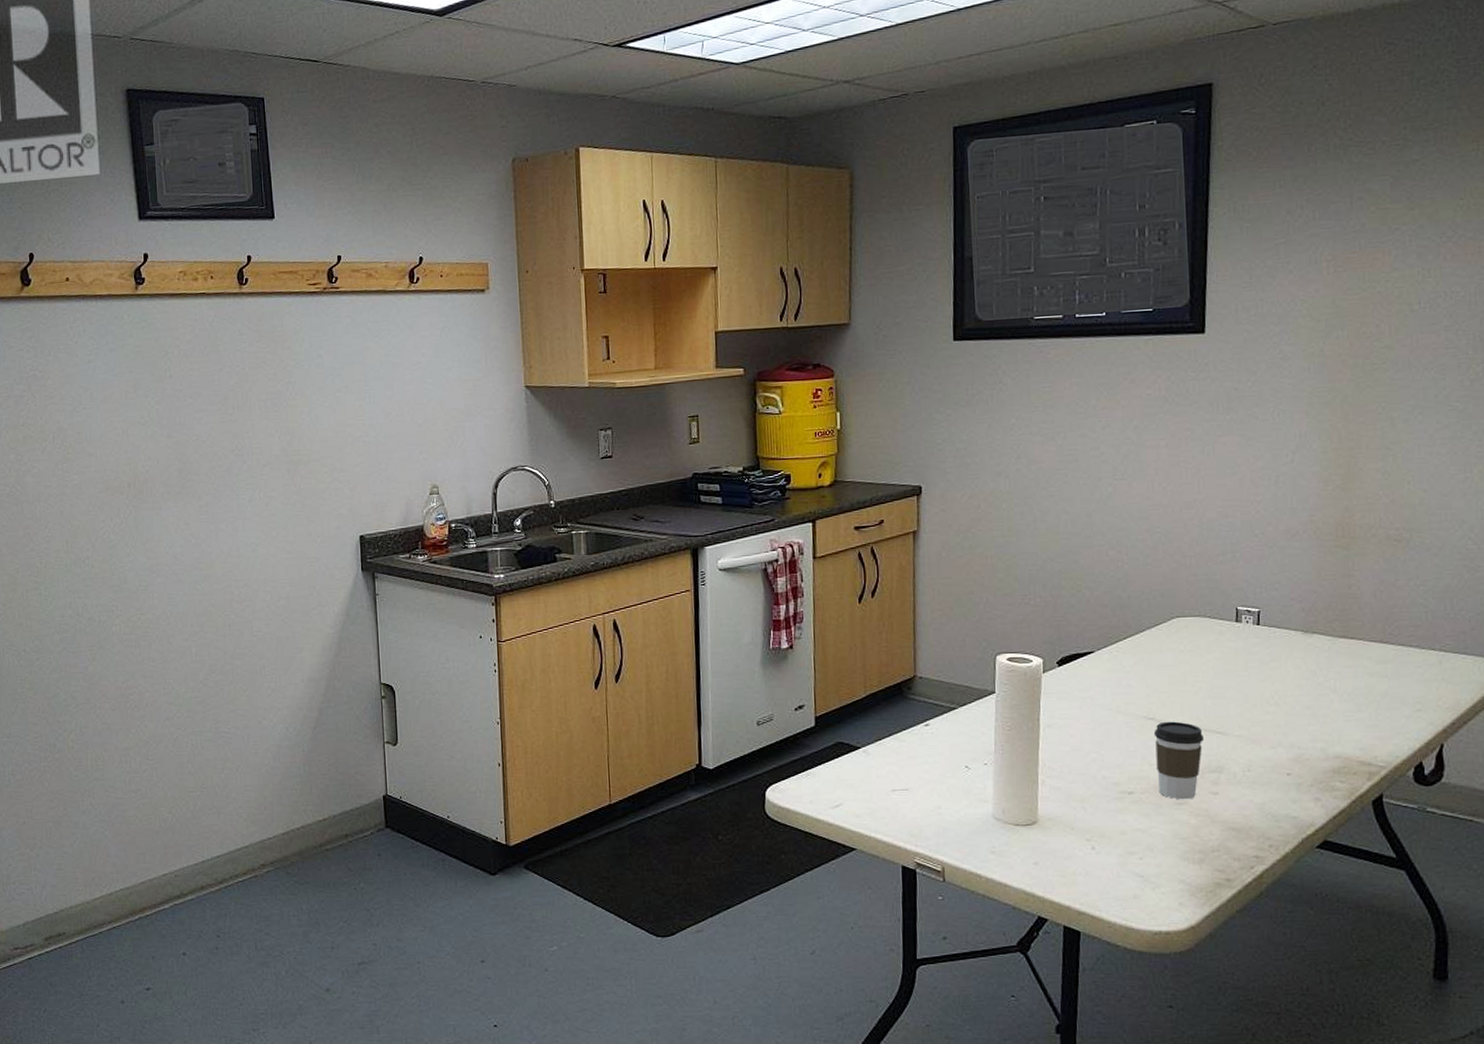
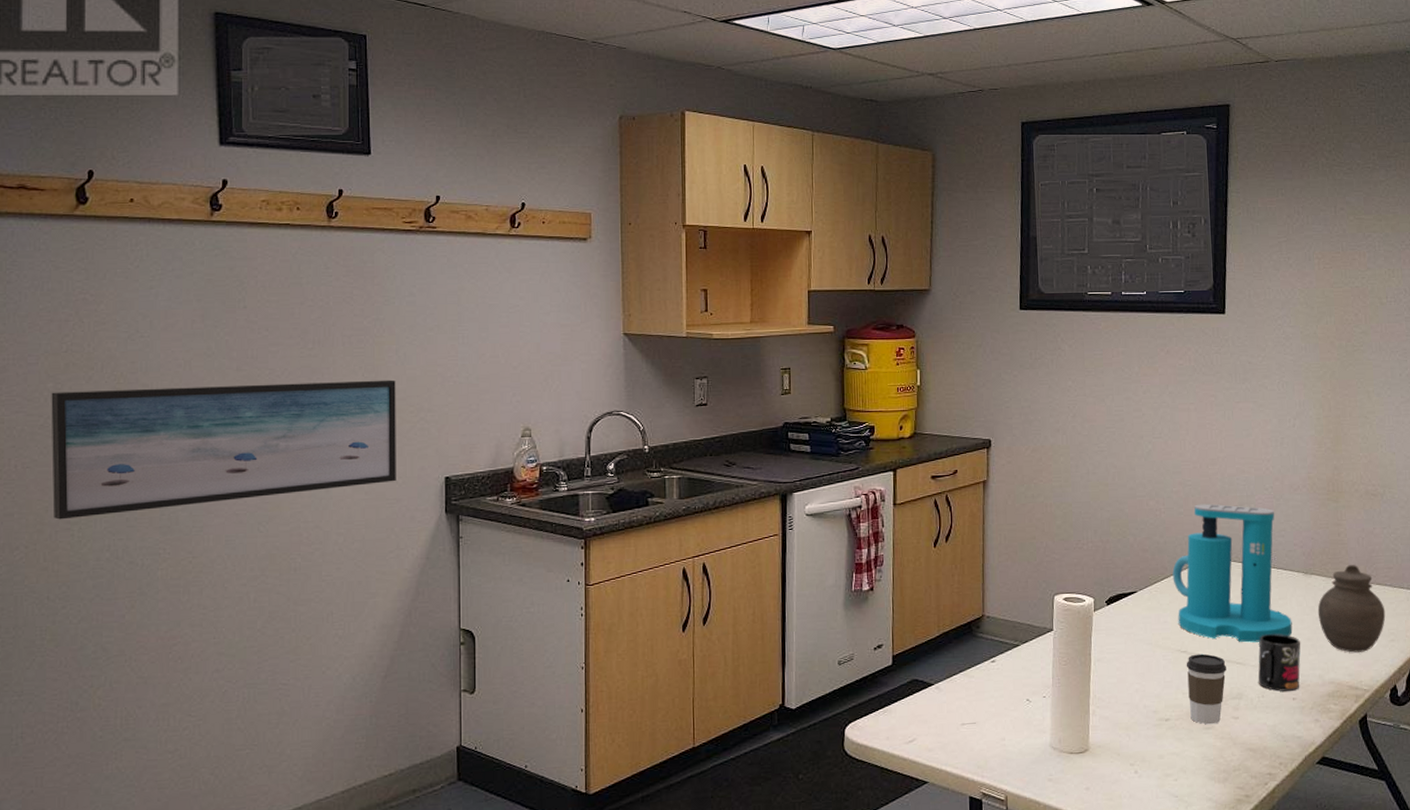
wall art: none [13,441,315,580] -> present [51,379,396,520]
coffee maker: none [1137,553,1288,710] -> present [1172,504,1293,643]
mug: none [1242,701,1298,766] -> present [1258,634,1301,692]
jar: none [1320,621,1410,724] -> present [1317,564,1386,653]

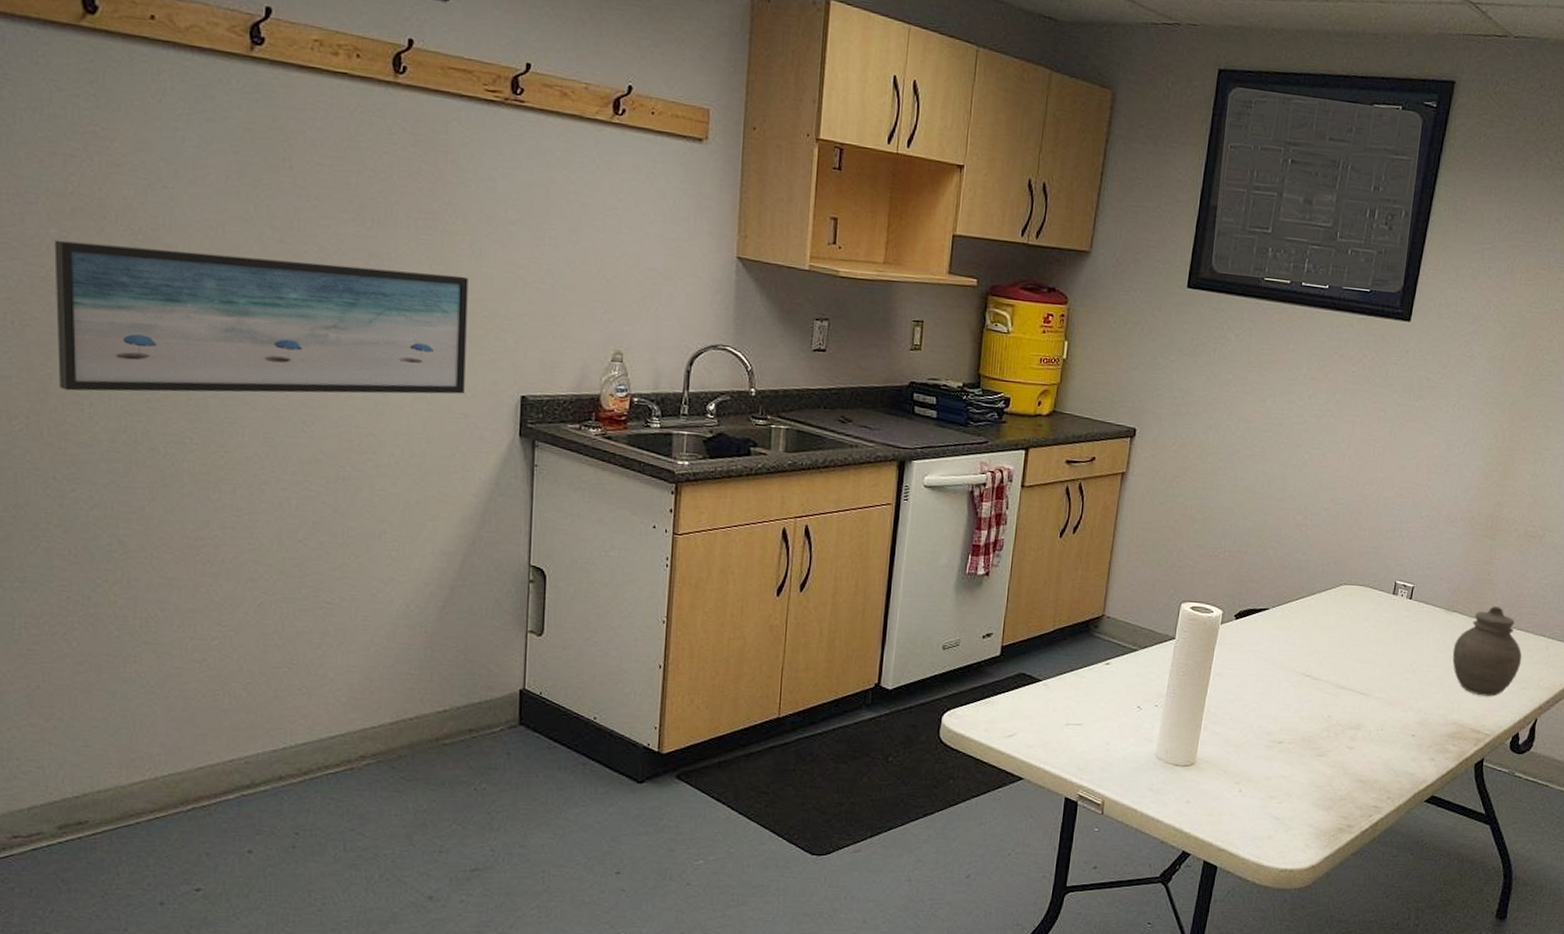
coffee maker: present [1172,504,1293,643] -> none [1307,524,1426,675]
coffee cup: present [1186,653,1226,725] -> none [1304,679,1350,752]
mug: present [1258,634,1301,692] -> none [1379,667,1431,727]

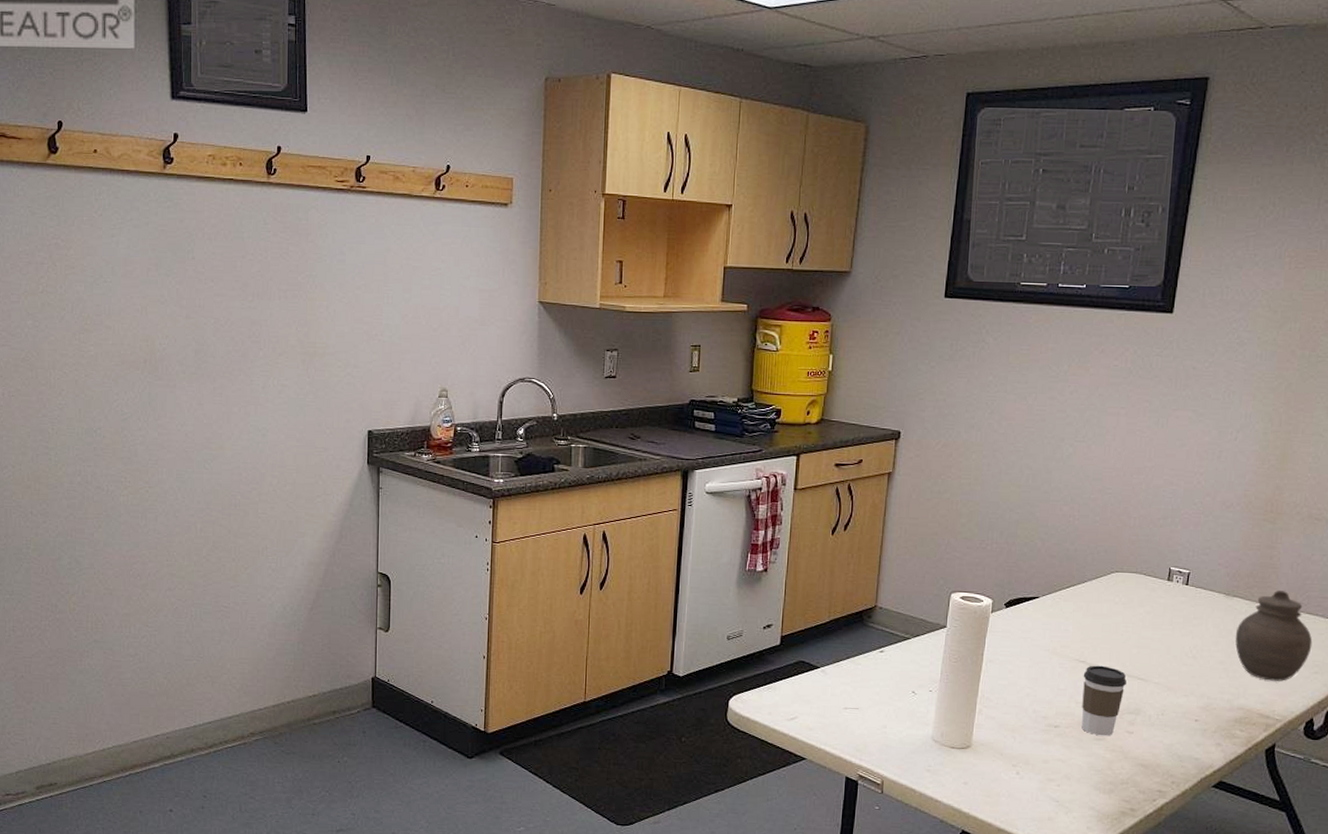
wall art: present [54,240,468,394] -> none [30,329,326,445]
coffee cup: none [1304,679,1350,752] -> present [1081,665,1126,736]

